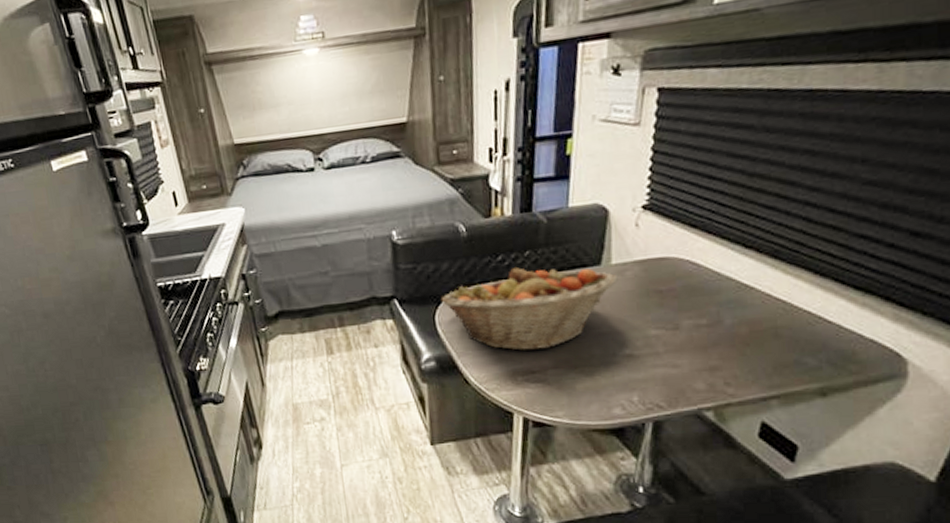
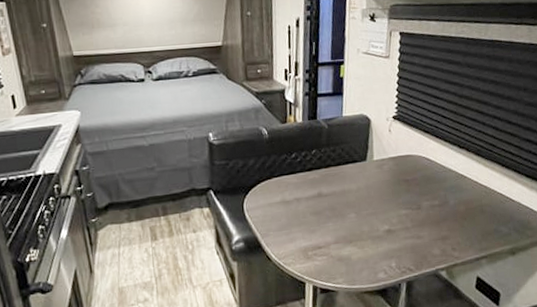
fruit basket: present [441,268,618,351] -> none [248,163,378,230]

